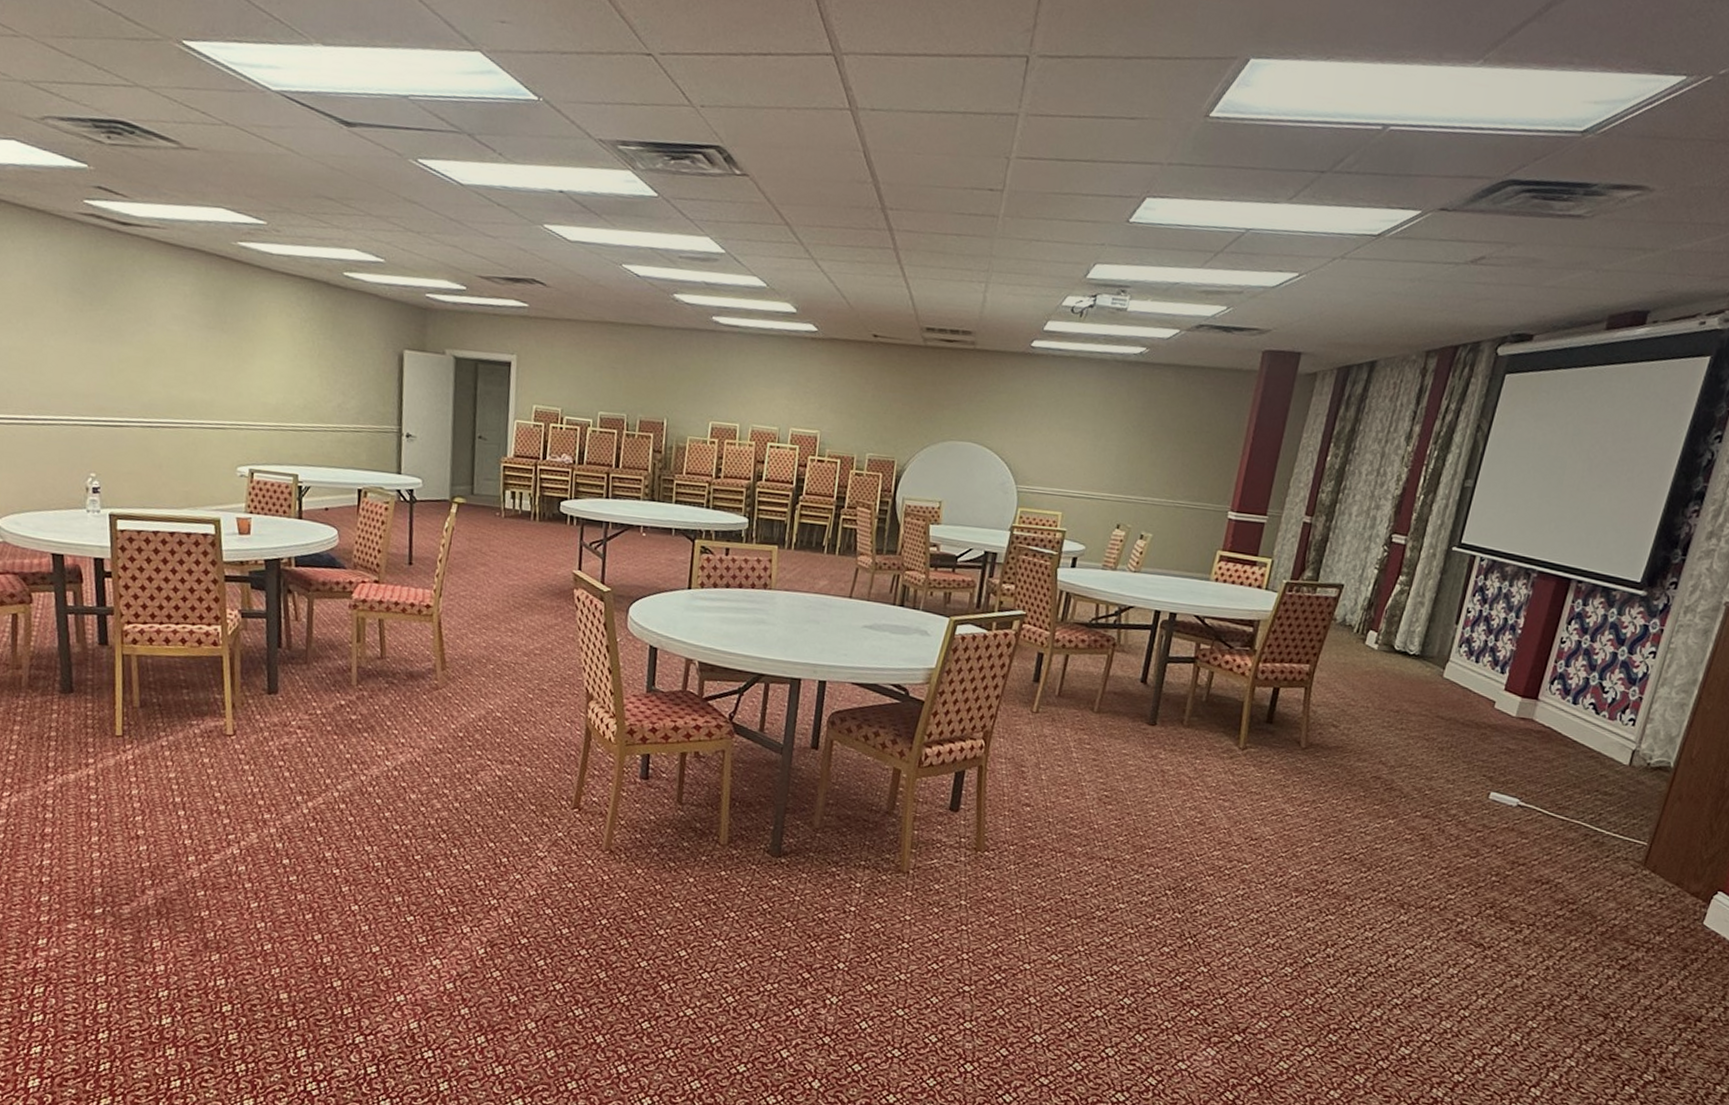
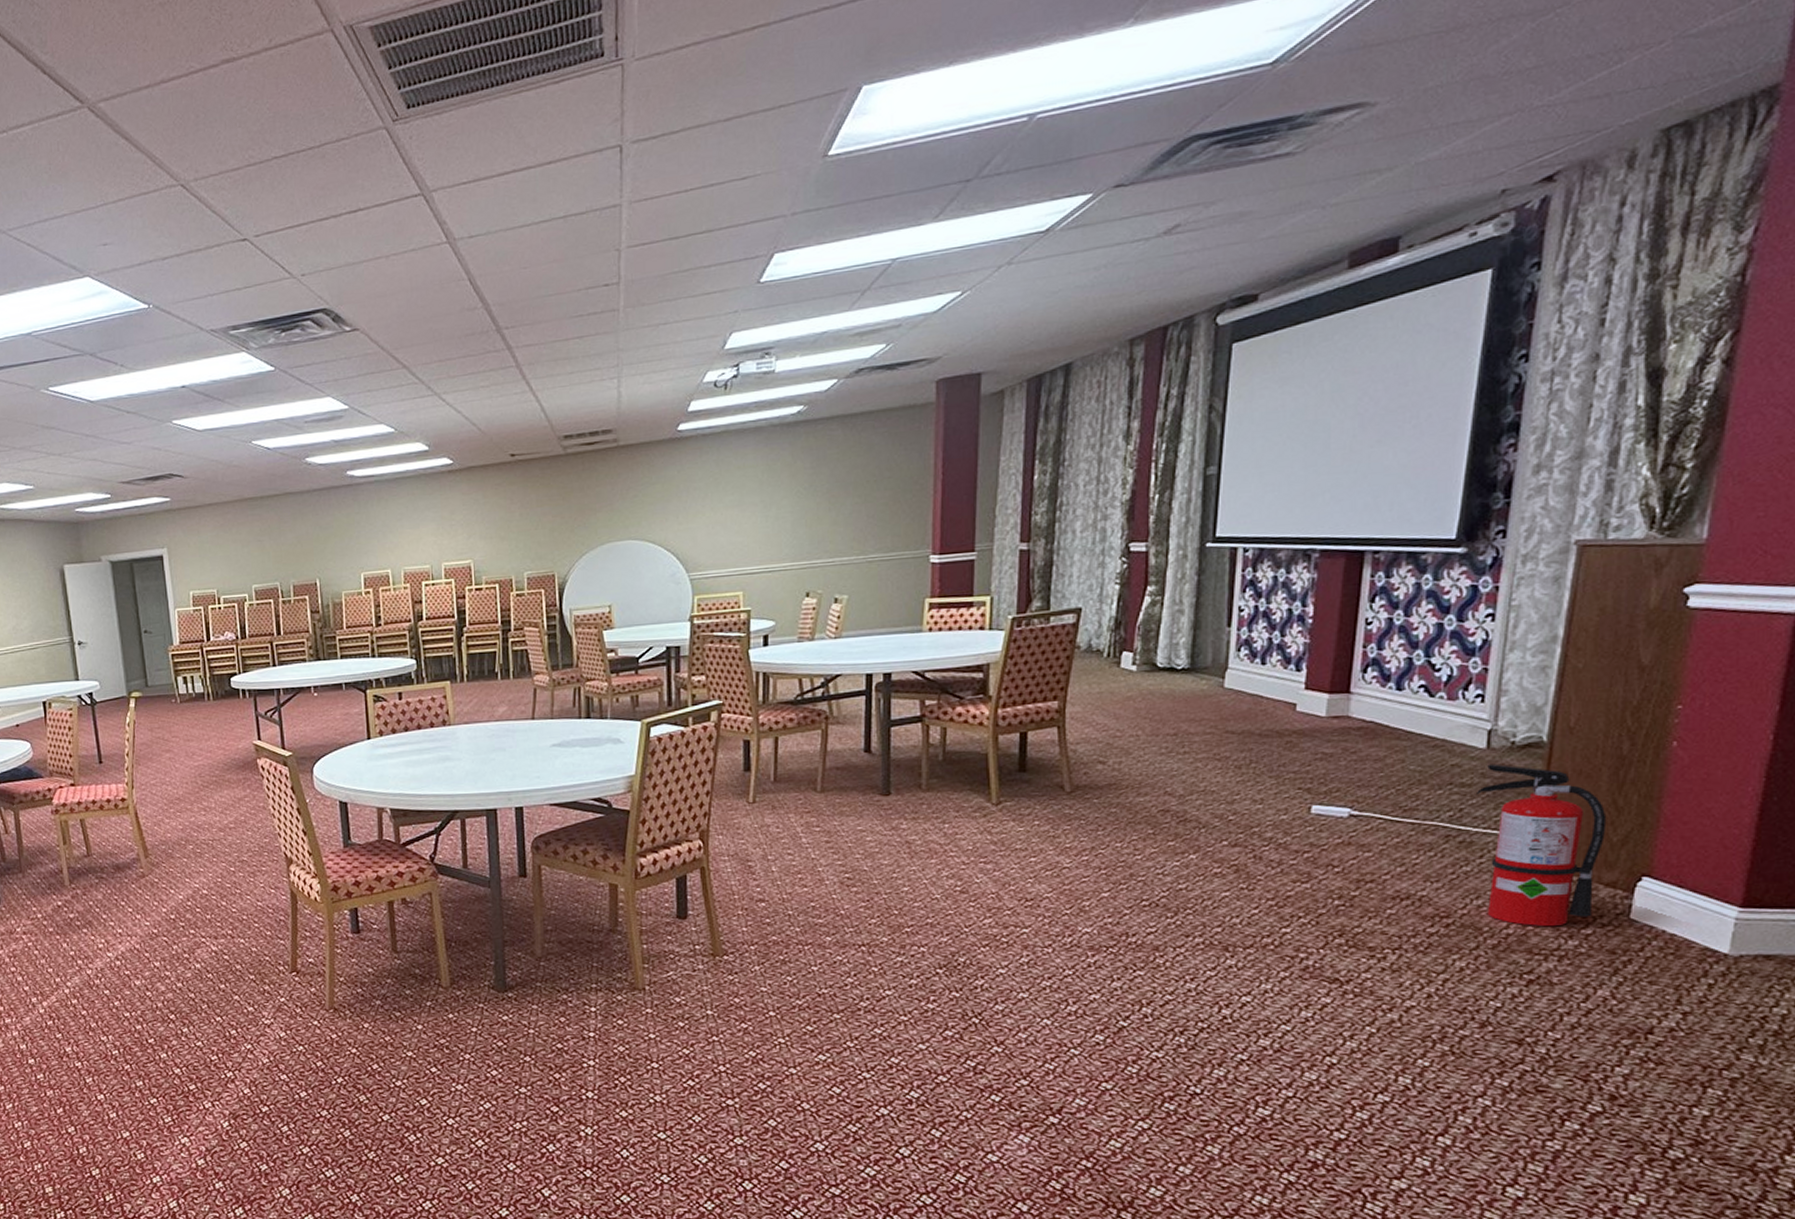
fire extinguisher: none [1602,779,1703,924] -> present [1477,764,1607,927]

